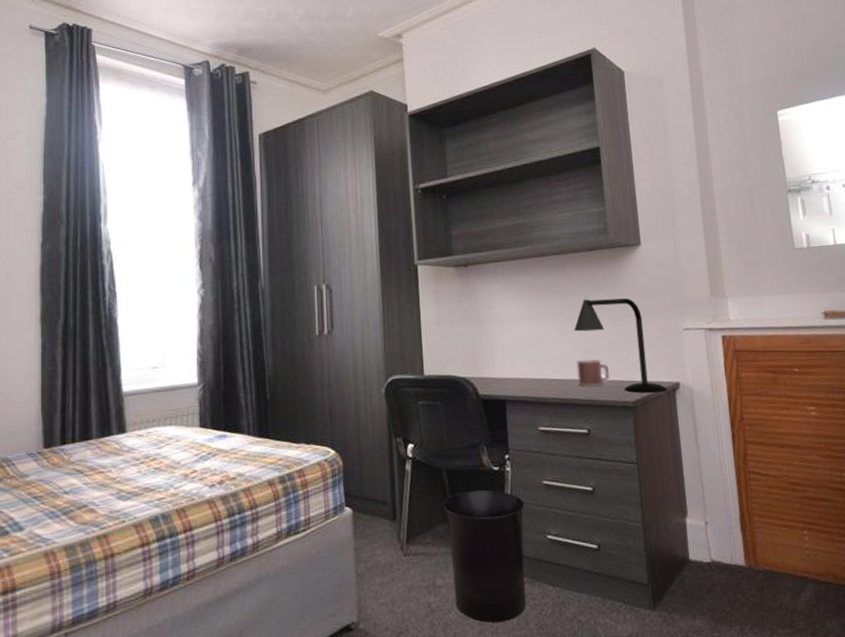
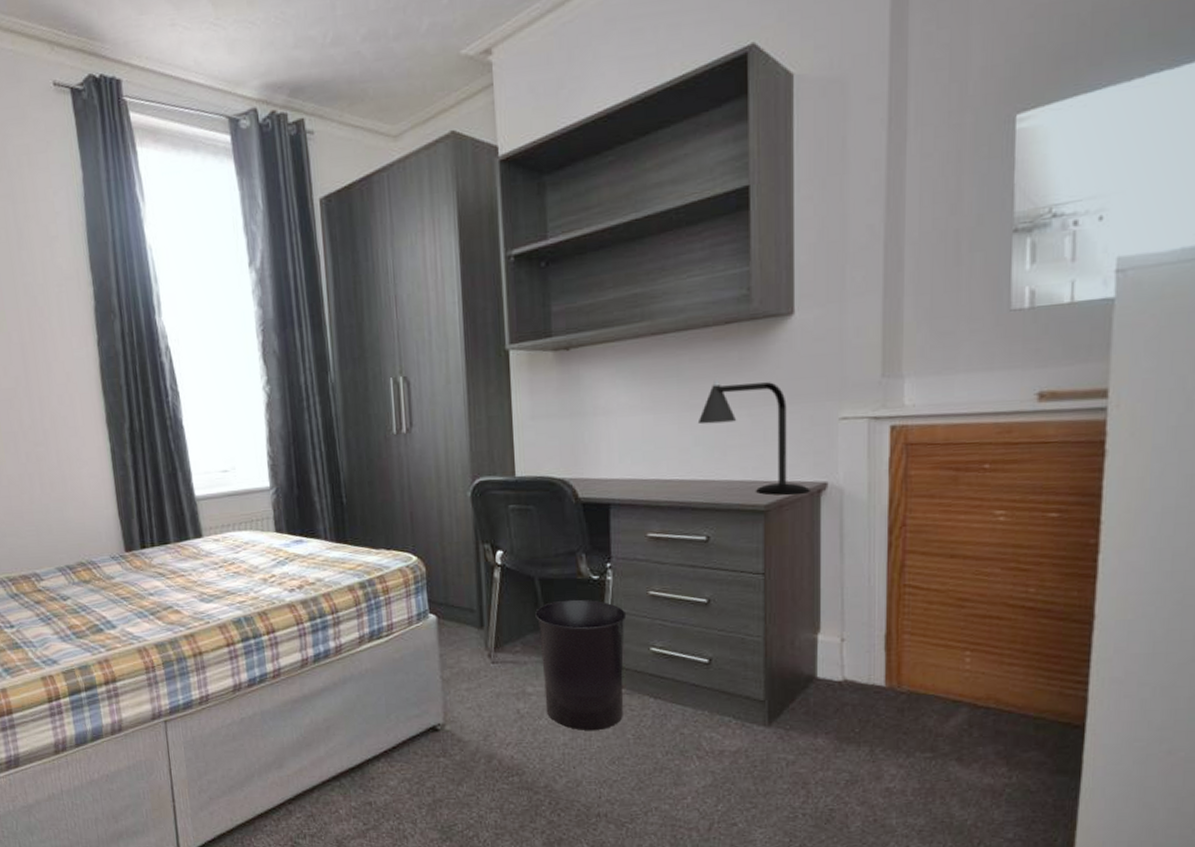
mug: present [576,359,609,387] -> none [698,456,738,488]

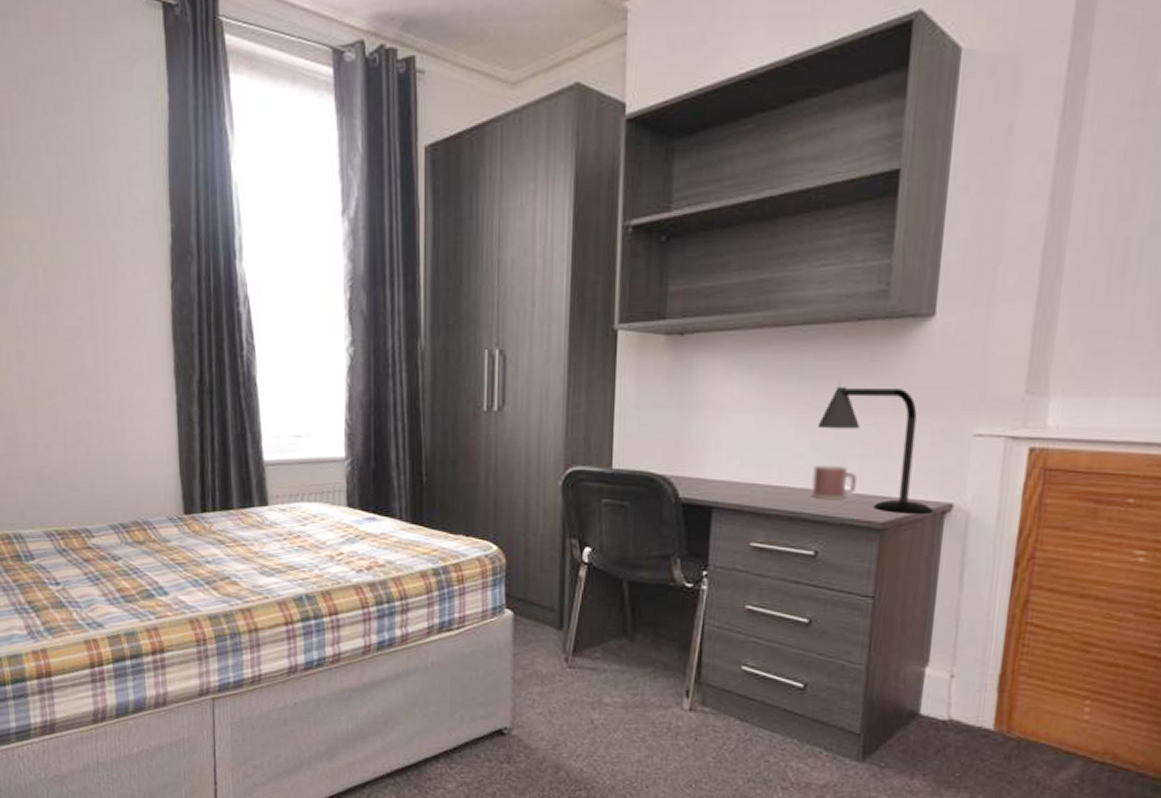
waste bin: present [535,599,627,730] -> none [620,606,719,749]
mug: none [698,456,738,488] -> present [811,464,857,499]

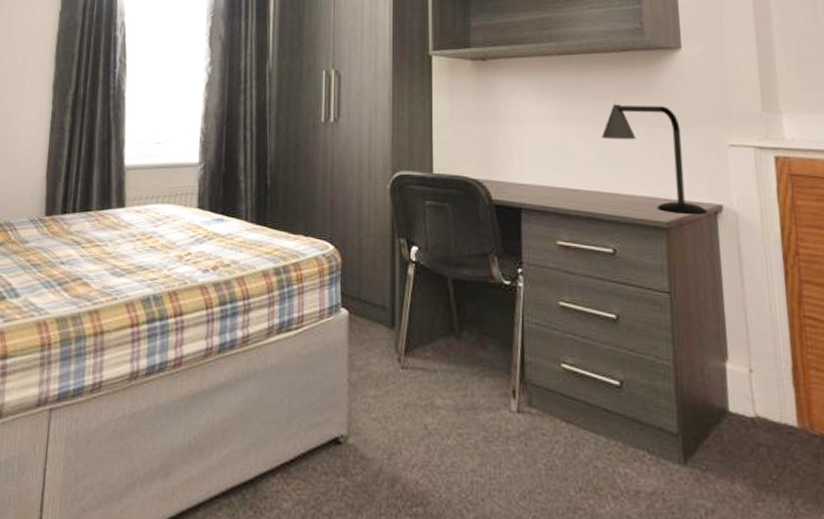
mug: present [811,464,857,499] -> none [603,170,640,201]

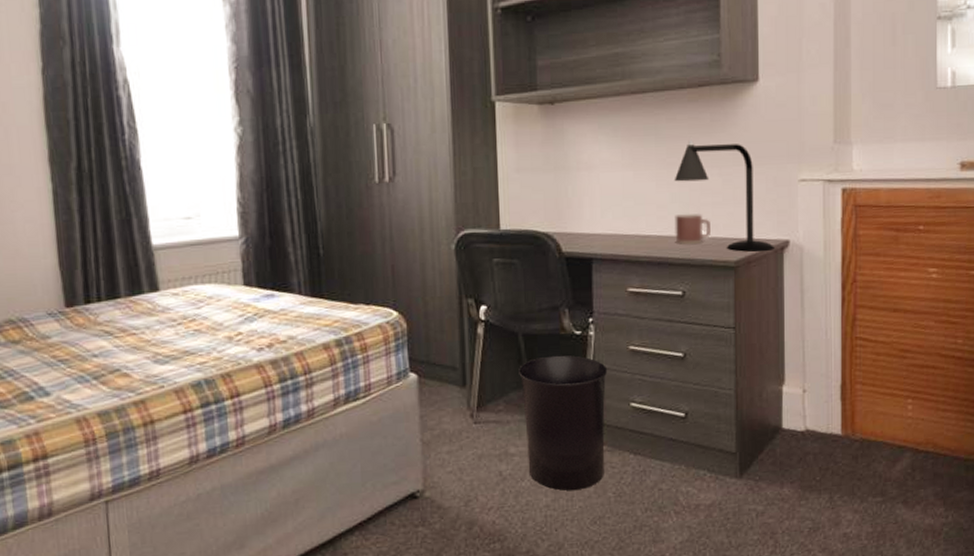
waste bin: none [447,304,538,456] -> present [519,355,608,491]
mug: none [603,170,640,201] -> present [674,213,711,244]

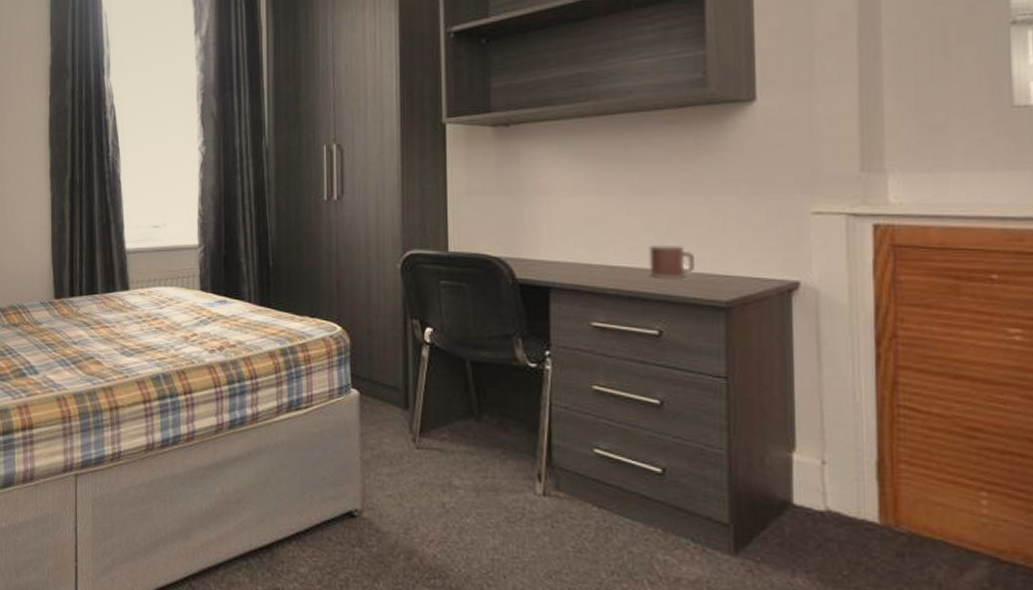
waste bin: present [519,355,608,491] -> none [465,387,567,537]
desk lamp: present [674,137,774,252] -> none [648,162,779,292]

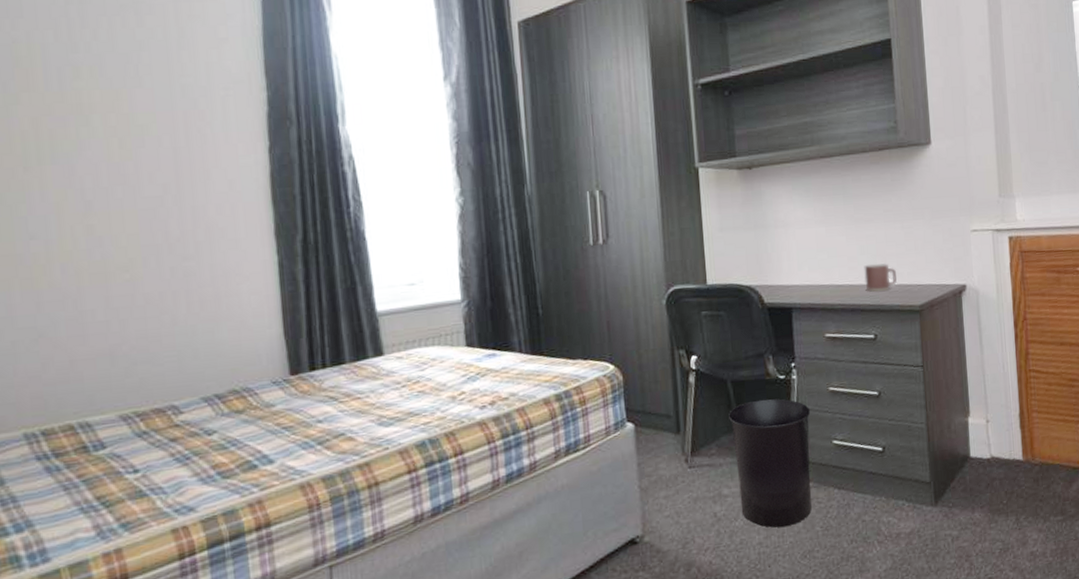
waste bin: none [465,387,567,537] -> present [729,398,812,528]

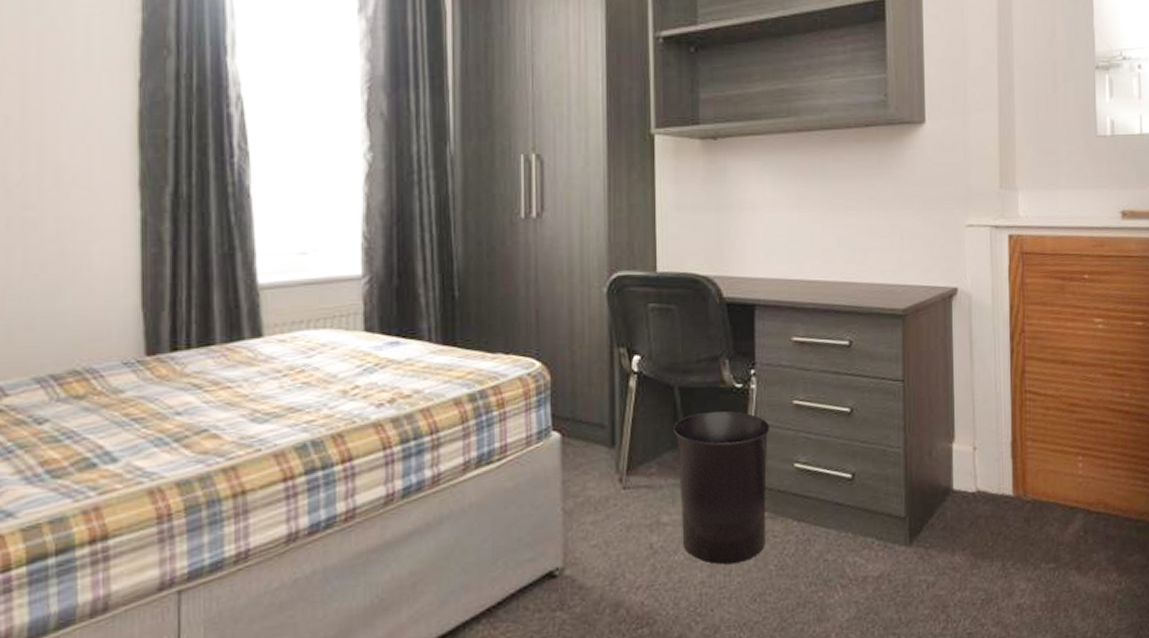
mug: present [864,263,897,292] -> none [841,257,878,290]

